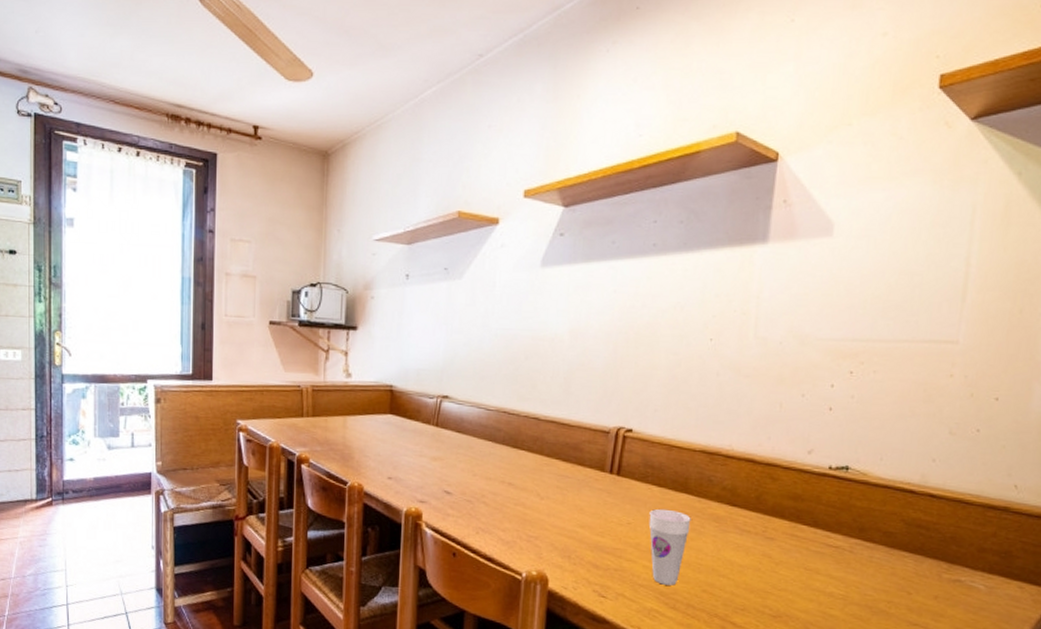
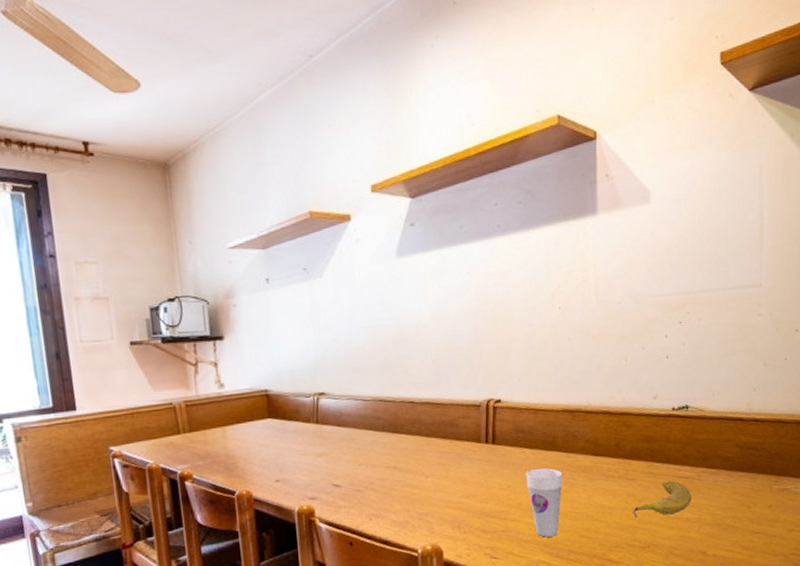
fruit: none [765,547,840,586] -> present [632,481,692,518]

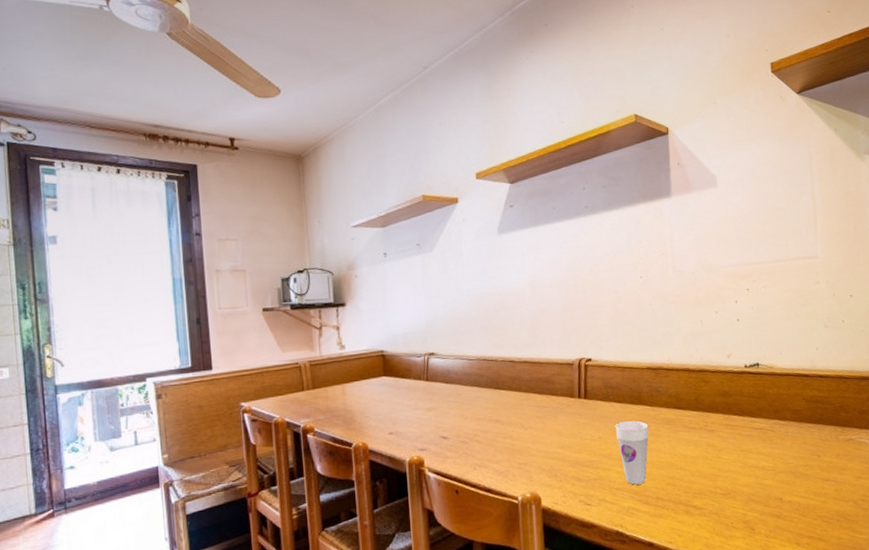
fruit: present [632,481,692,518] -> none [712,432,766,467]

